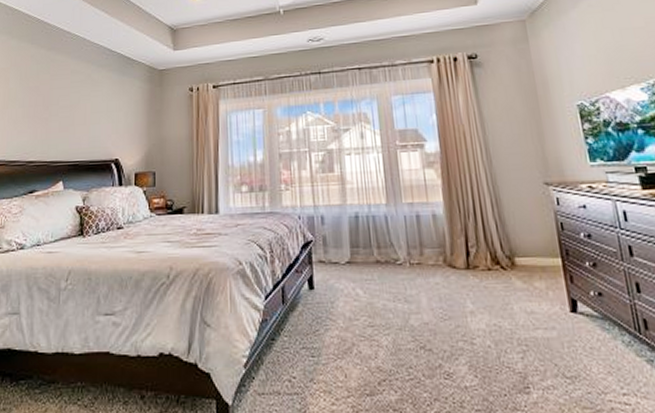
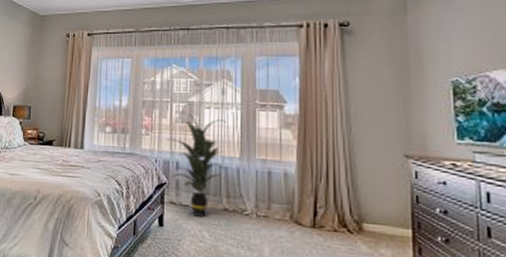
indoor plant: none [308,161,372,273] -> present [166,112,227,217]

